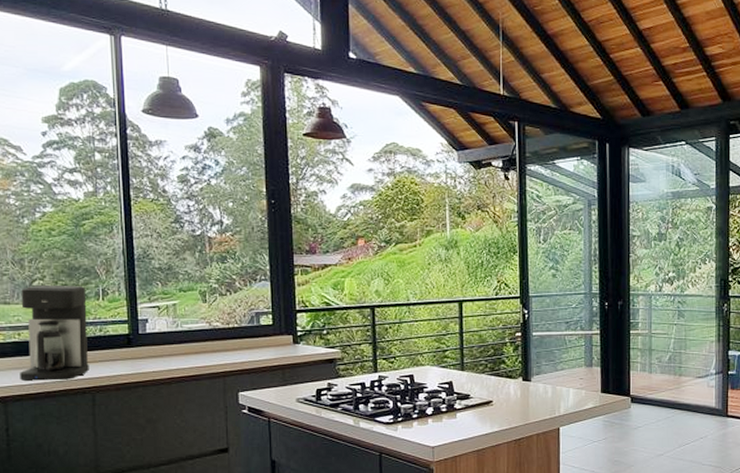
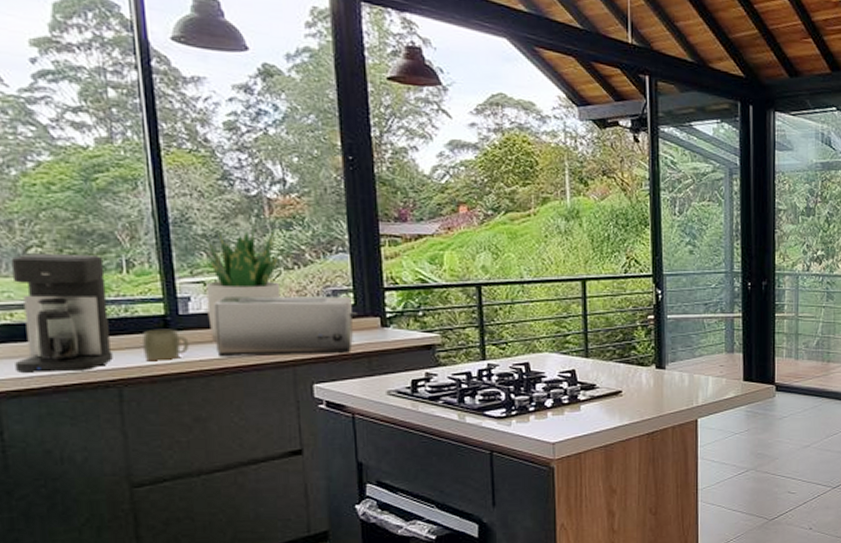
mug: none [111,345,146,372] -> present [141,329,190,361]
planter: none [160,259,217,356] -> present [206,225,281,342]
toaster: none [165,317,274,370] -> present [214,295,357,359]

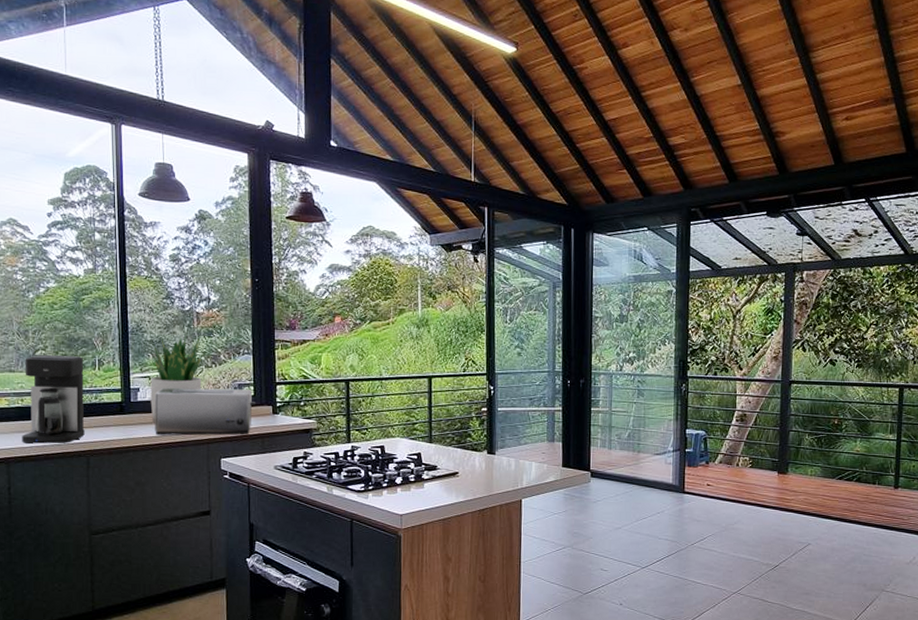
mug: present [141,329,190,361] -> none [105,412,136,438]

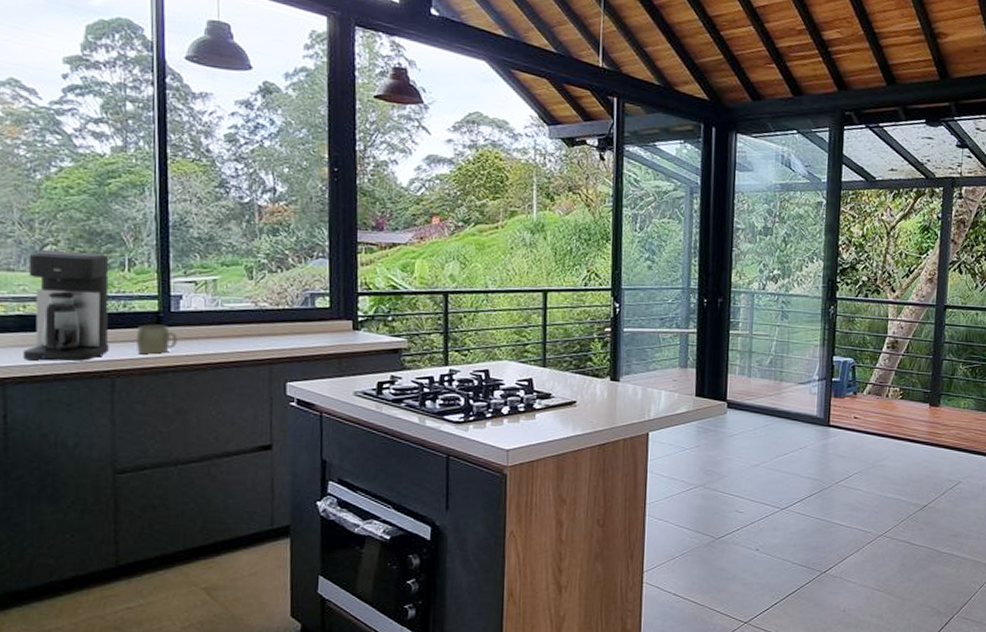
mug: none [105,412,136,438] -> present [135,324,178,355]
planter: present [150,333,204,423] -> none [196,230,266,338]
toaster: present [155,387,255,436] -> none [202,295,331,355]

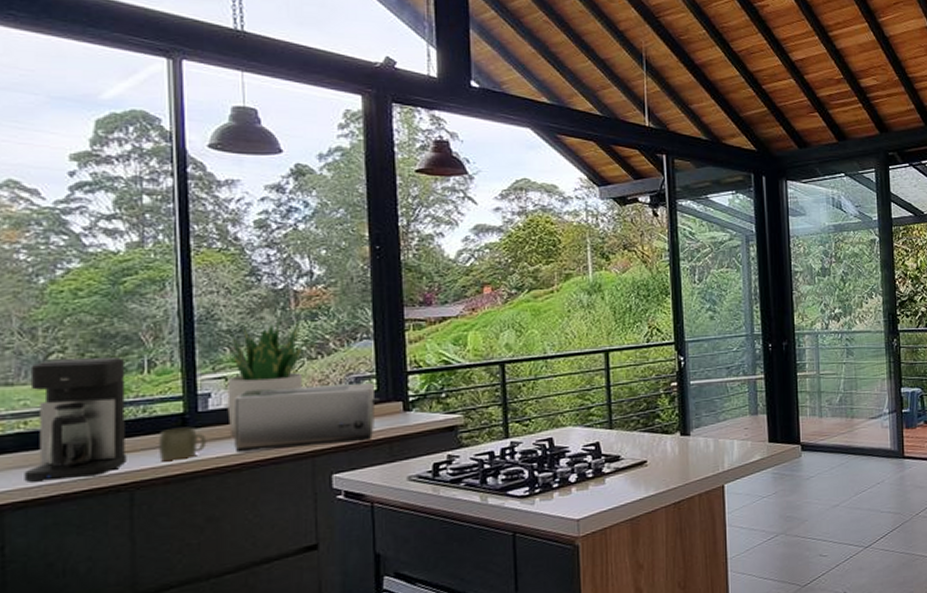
planter: none [196,230,266,338] -> present [227,318,305,437]
toaster: none [202,295,331,355] -> present [234,383,379,454]

